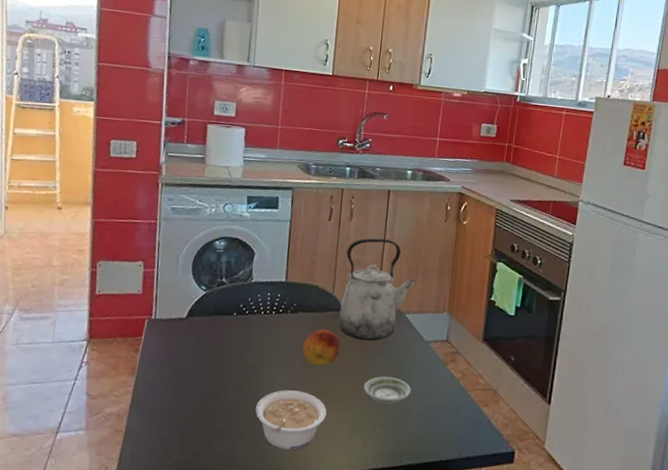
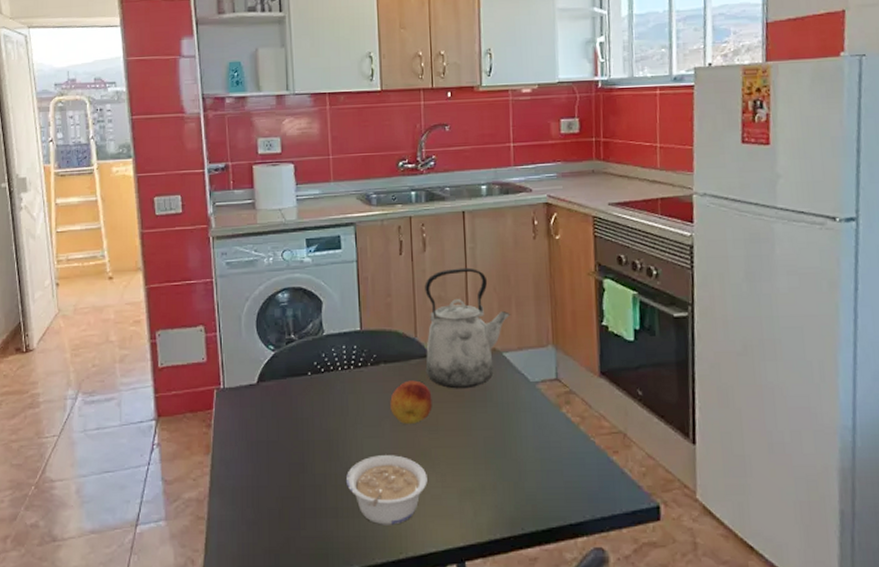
saucer: present [363,376,411,405] -> none [465,429,523,462]

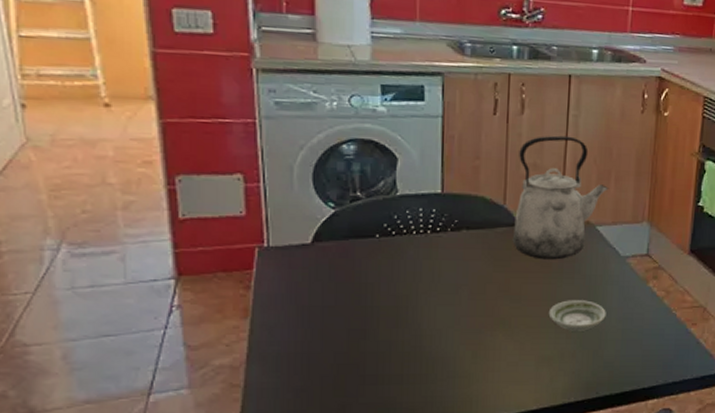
legume: present [345,455,427,525] -> none [414,323,505,391]
fruit: present [390,380,432,424] -> none [470,249,517,292]
saucer: none [465,429,523,462] -> present [548,300,606,331]

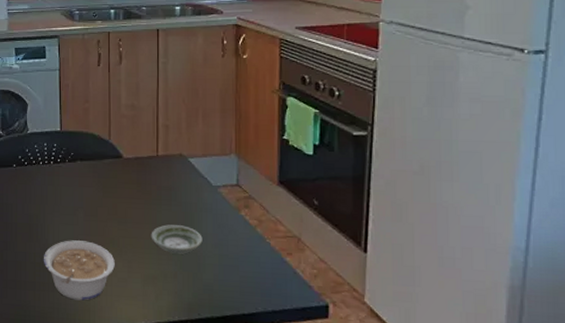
legume: none [414,323,505,391] -> present [43,240,115,301]
kettle: present [512,135,609,260] -> none [117,80,198,188]

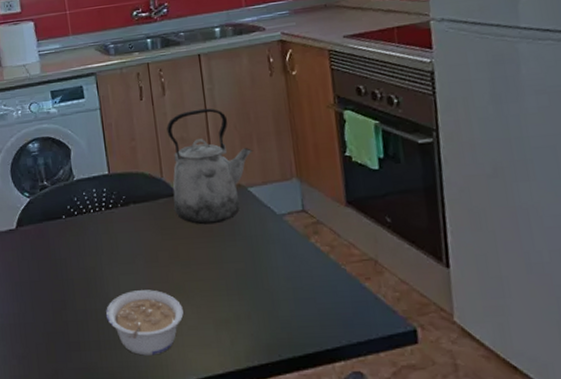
kettle: none [117,80,198,188] -> present [166,108,254,225]
saucer: present [151,224,203,254] -> none [217,261,274,293]

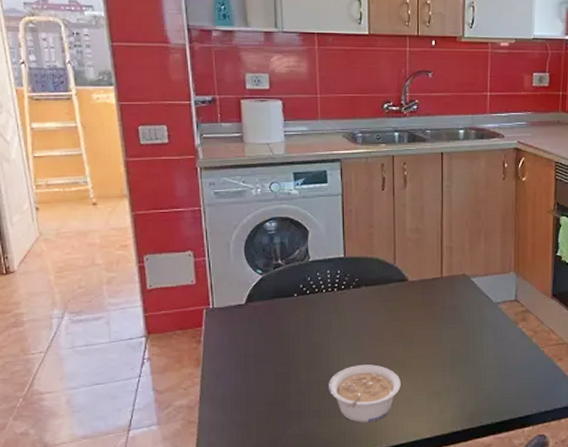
kettle: present [166,108,254,225] -> none [402,203,480,309]

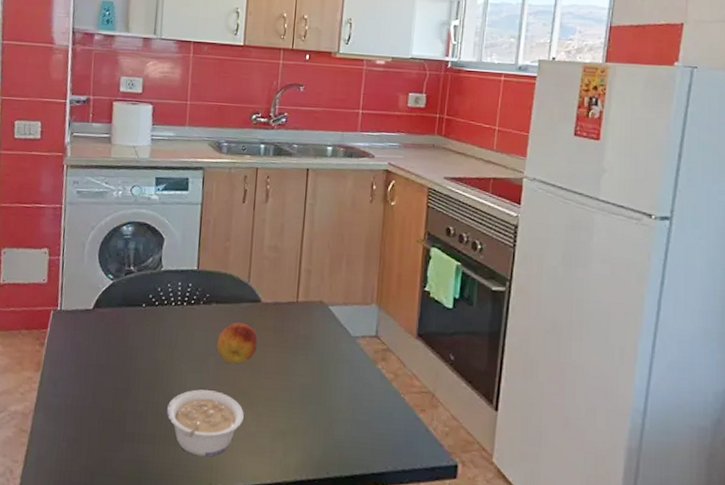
fruit: none [370,301,407,338] -> present [217,322,258,364]

